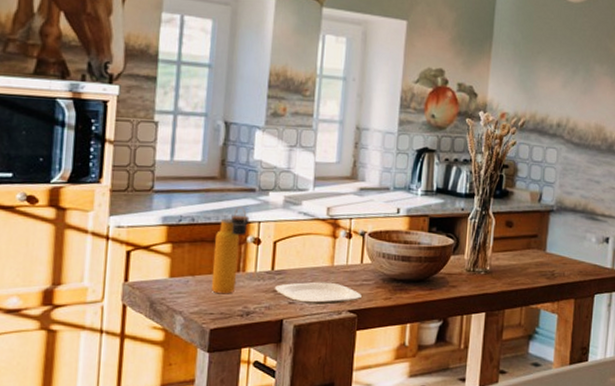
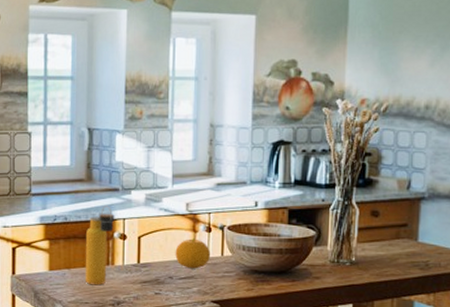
plate: present [274,282,362,305] -> none [141,274,224,295]
fruit: none [312,243,350,277] -> present [175,237,211,269]

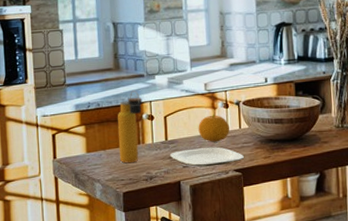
plate: none [141,274,224,295] -> present [169,147,244,167]

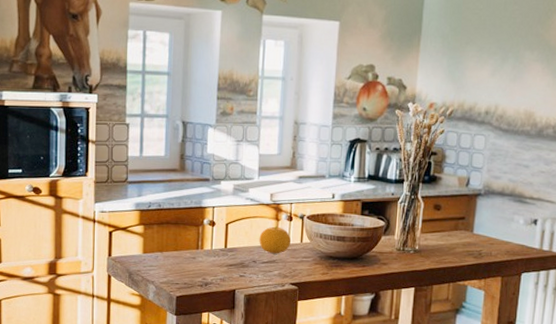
water bottle: present [117,90,143,164] -> none [176,194,205,268]
plate: present [169,147,244,167] -> none [227,258,302,278]

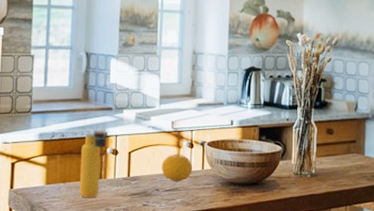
water bottle: none [176,194,205,268] -> present [79,123,108,198]

